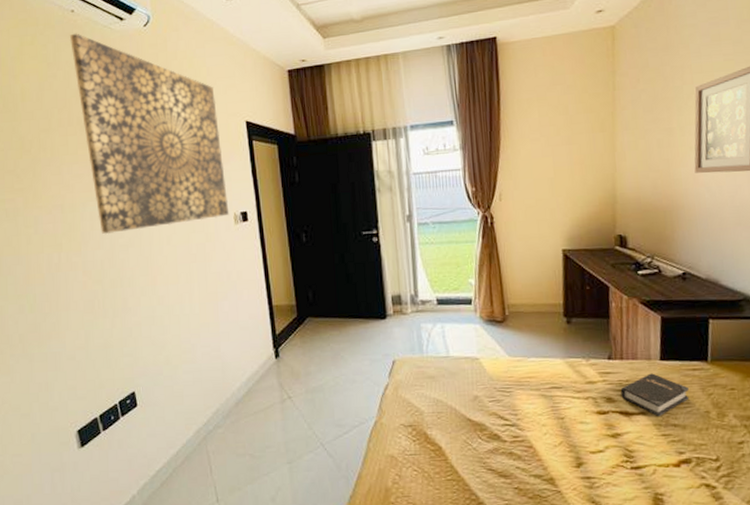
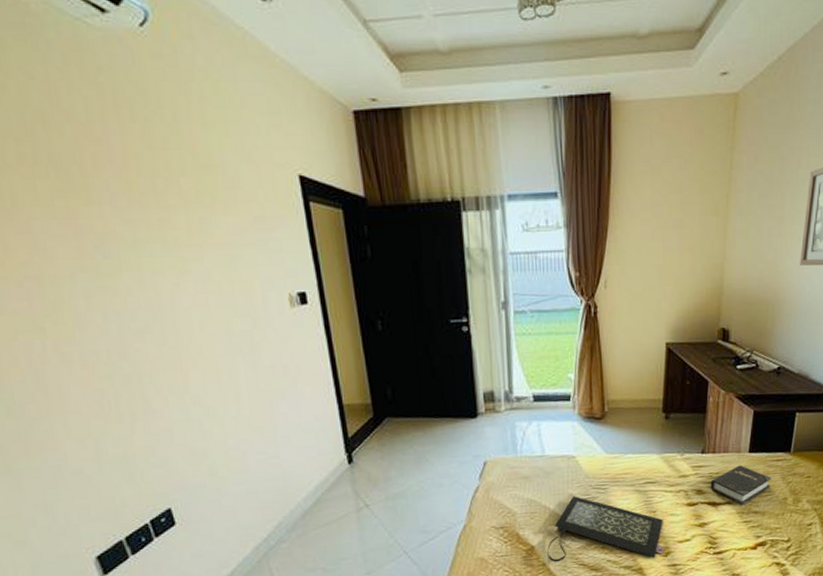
wall art: present [70,33,230,235] -> none [20,24,283,317]
clutch bag: none [454,398,577,468] -> present [547,496,665,563]

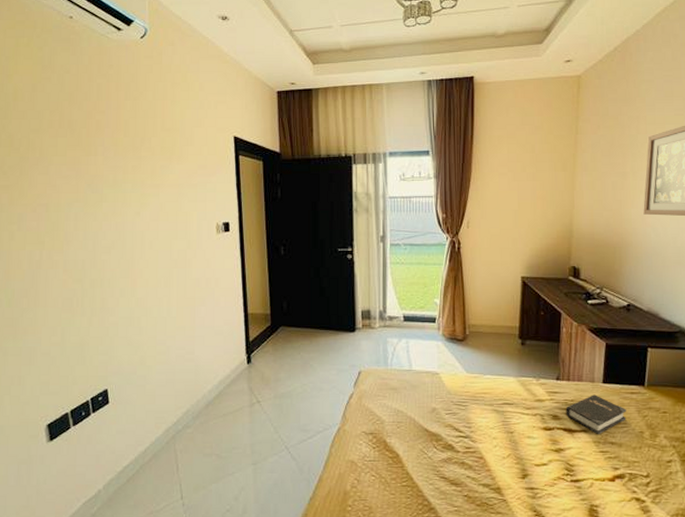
clutch bag: present [547,496,665,563] -> none [411,410,522,478]

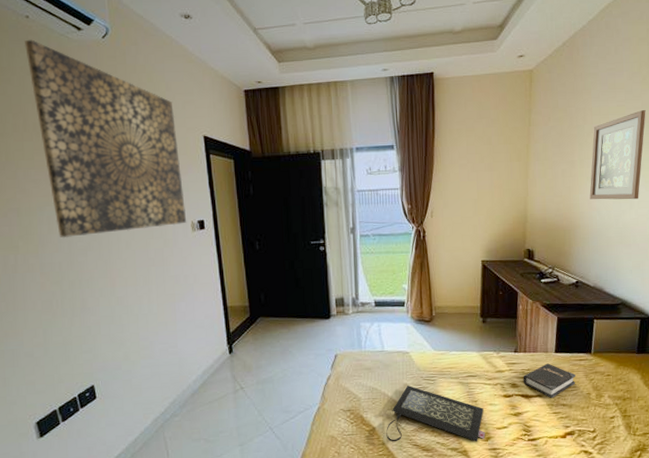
wall art: none [67,39,212,236] -> present [25,39,187,238]
clutch bag: none [411,410,522,478] -> present [386,386,486,442]

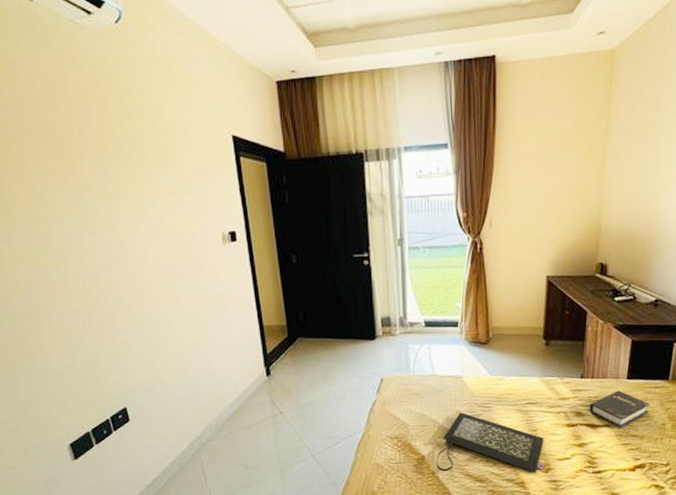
wall art: present [25,39,187,238] -> none [31,26,217,252]

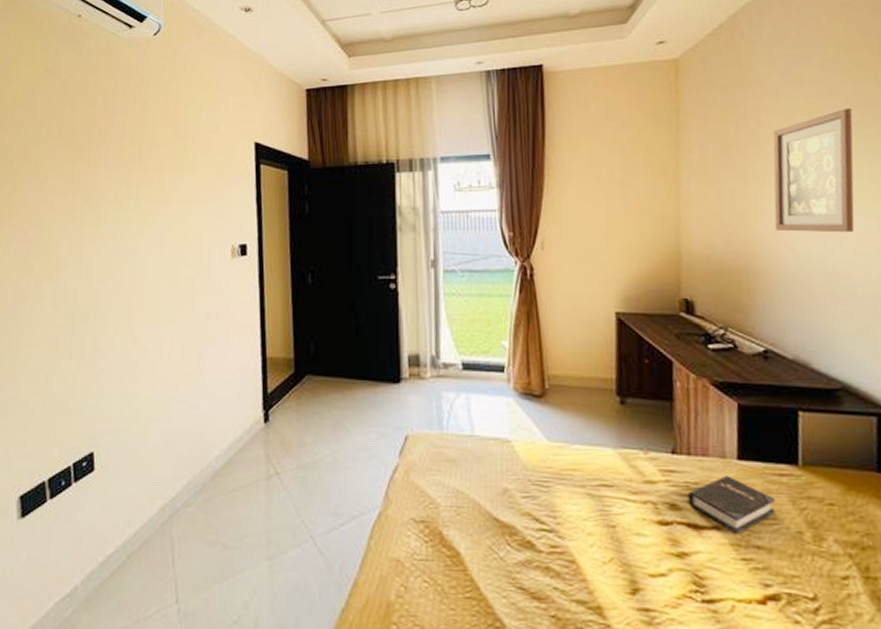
clutch bag: present [436,412,545,473] -> none [476,492,631,594]

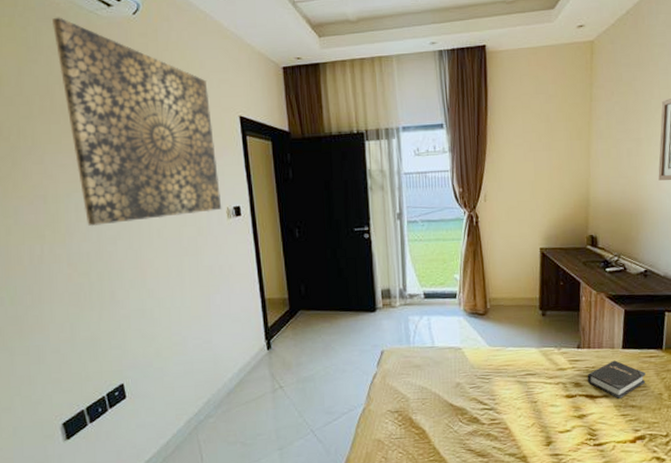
wall art: none [73,39,227,261] -> present [52,17,222,227]

